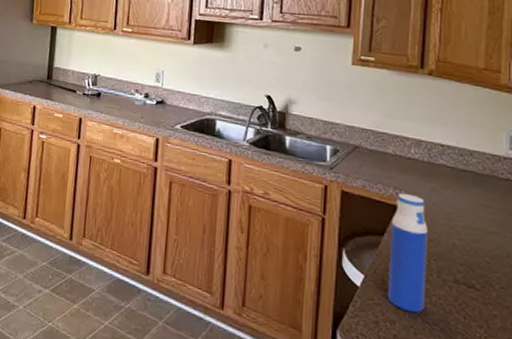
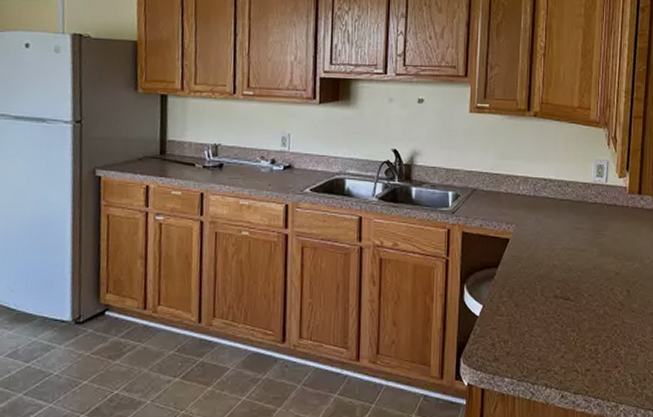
water bottle: present [387,193,428,313] -> none [501,226,533,330]

